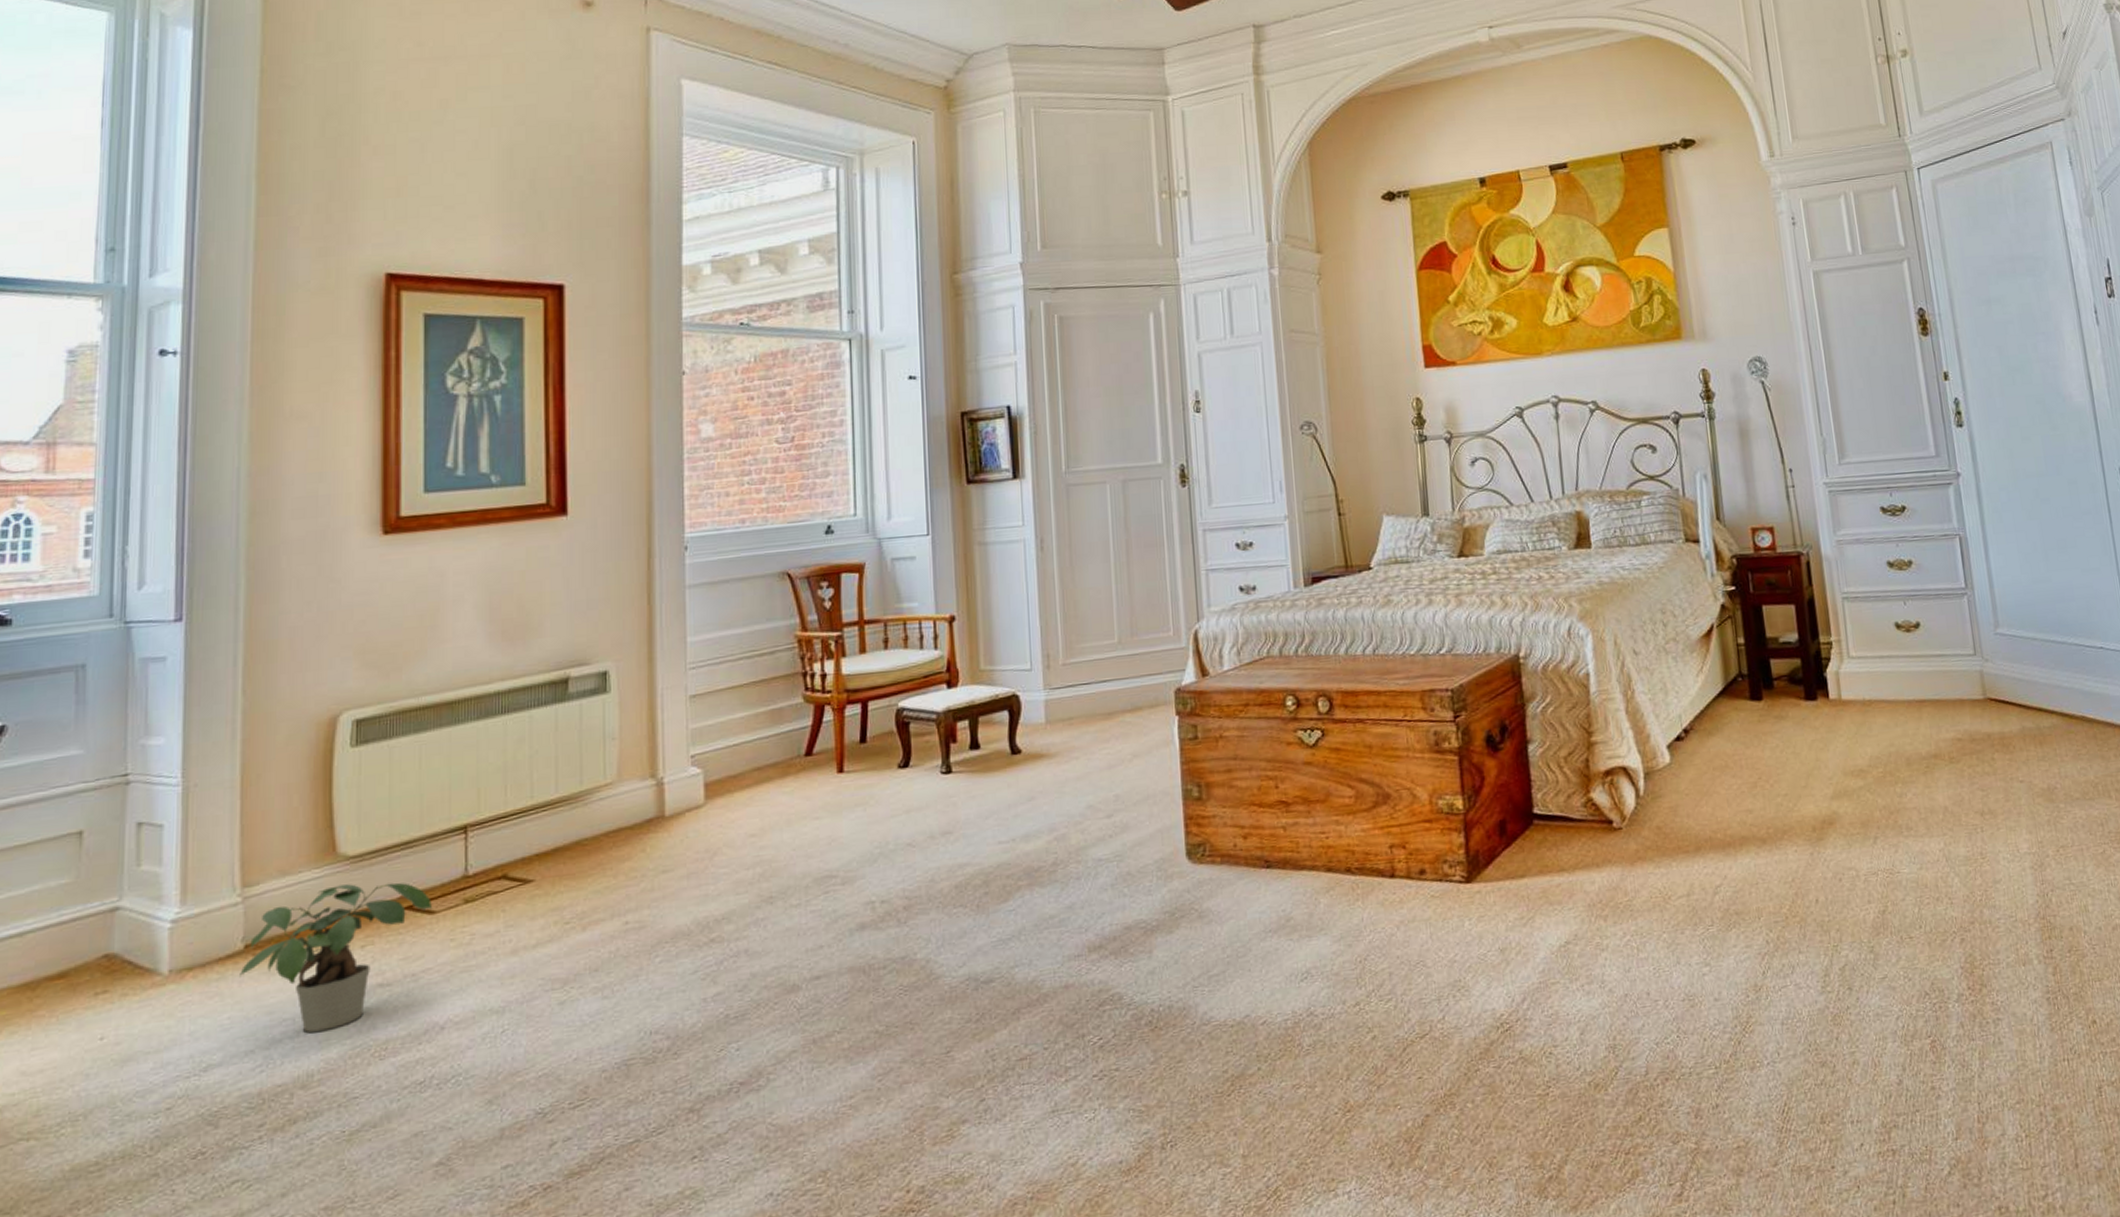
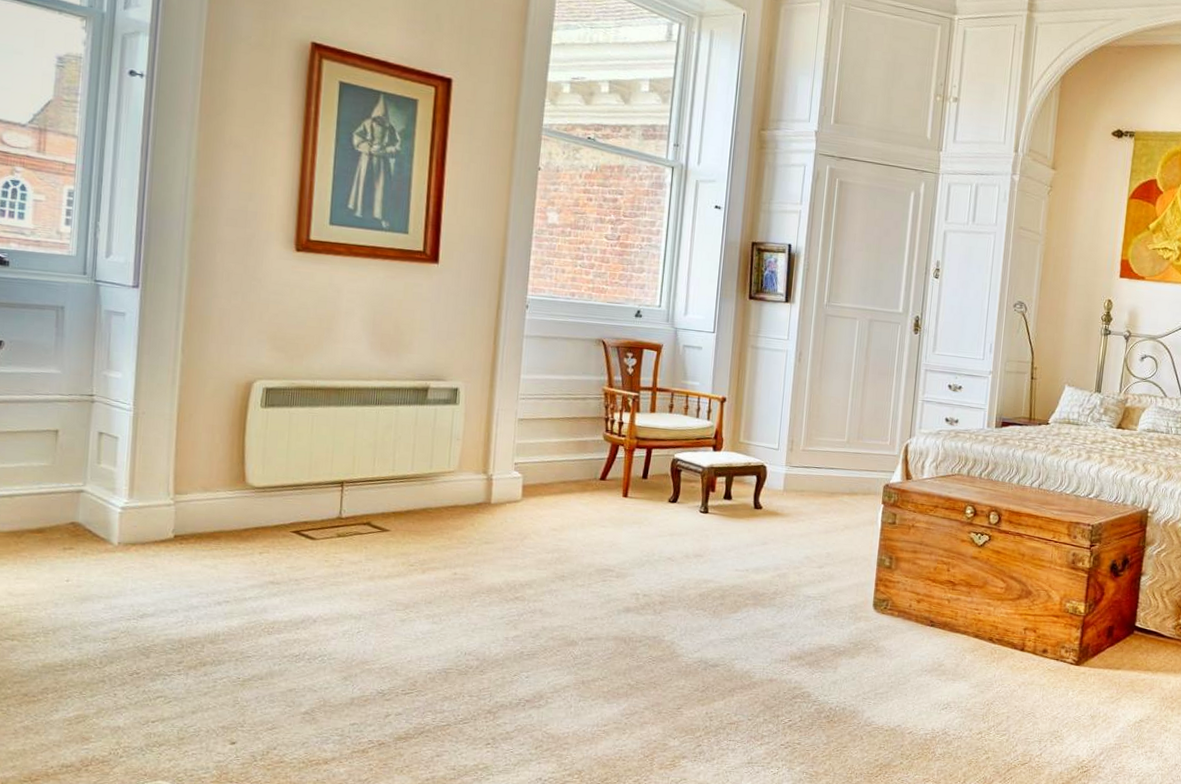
potted plant: present [240,882,433,1035] -> none [169,506,314,608]

